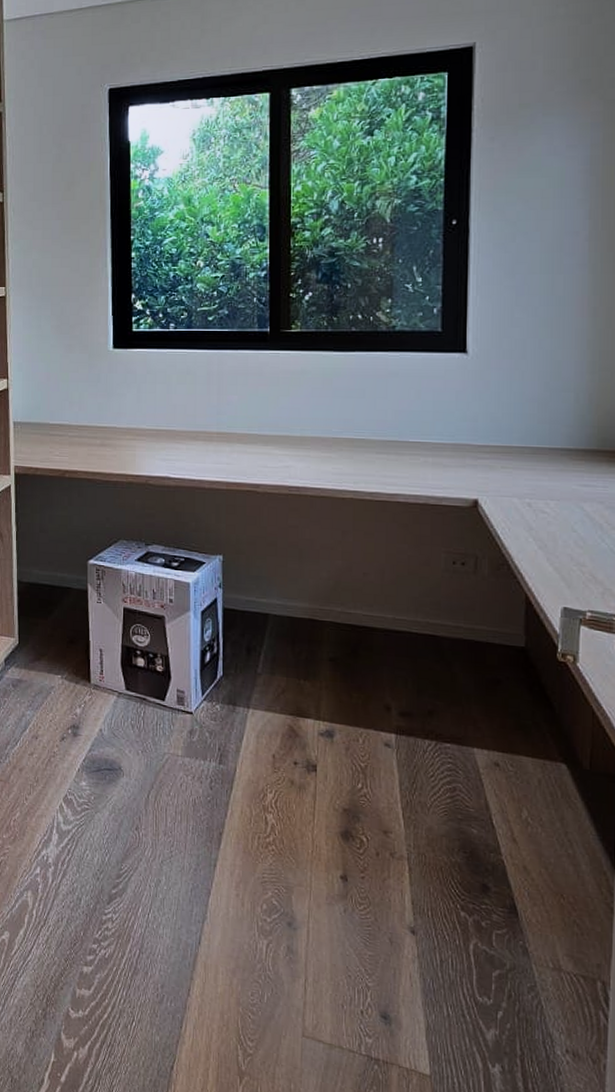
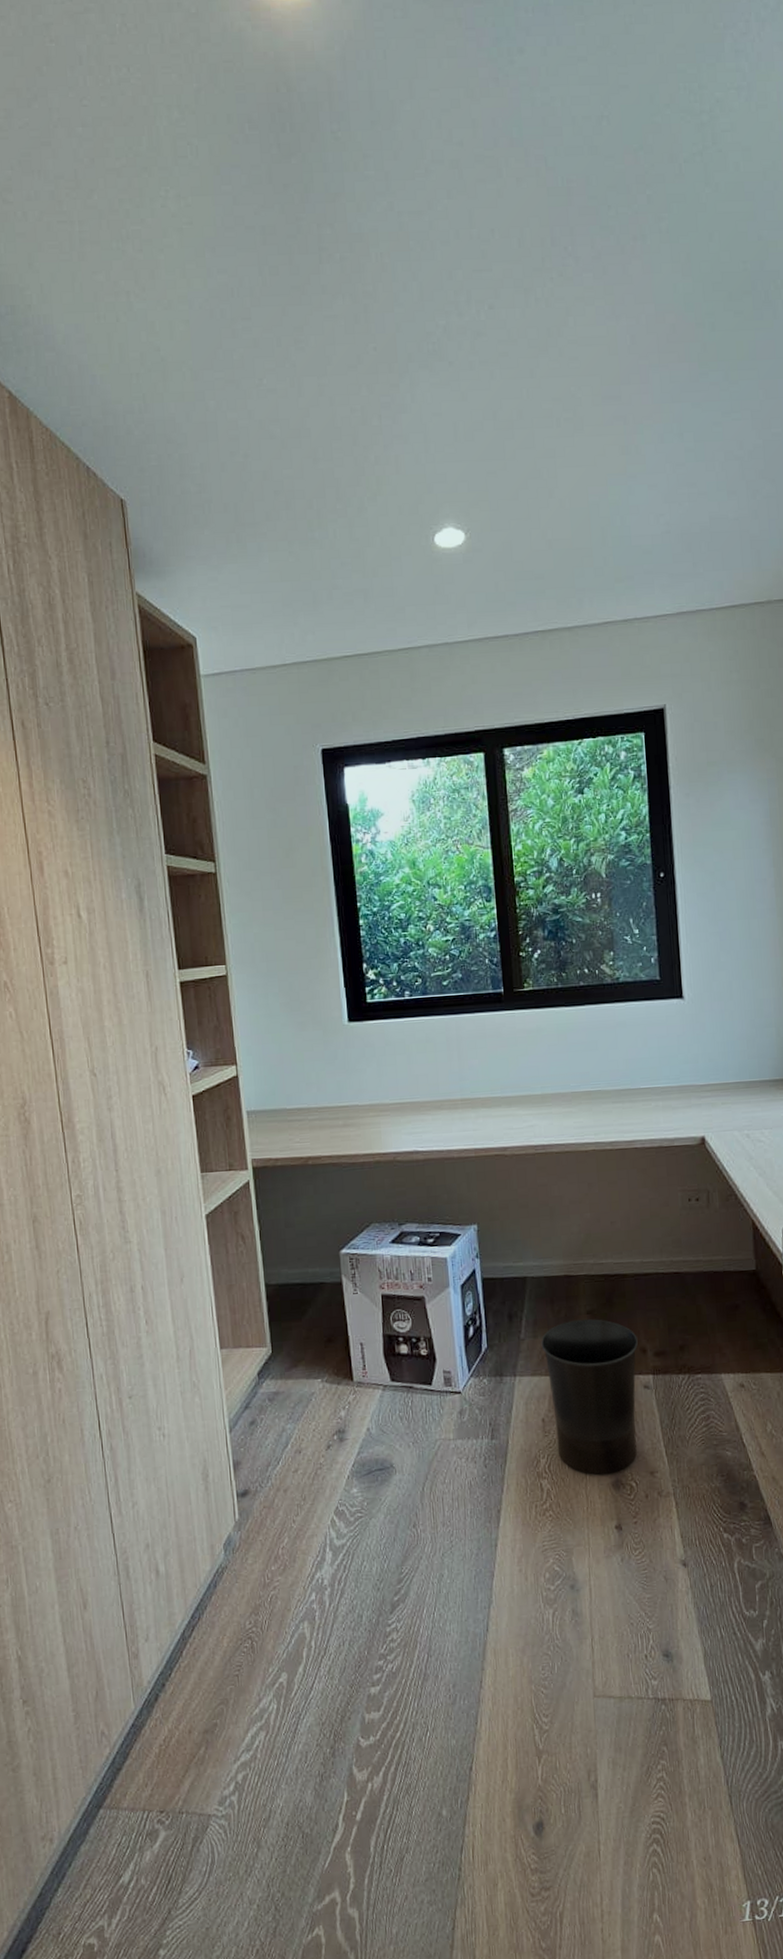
waste bin: none [278,664,382,824] -> present [541,1318,638,1475]

